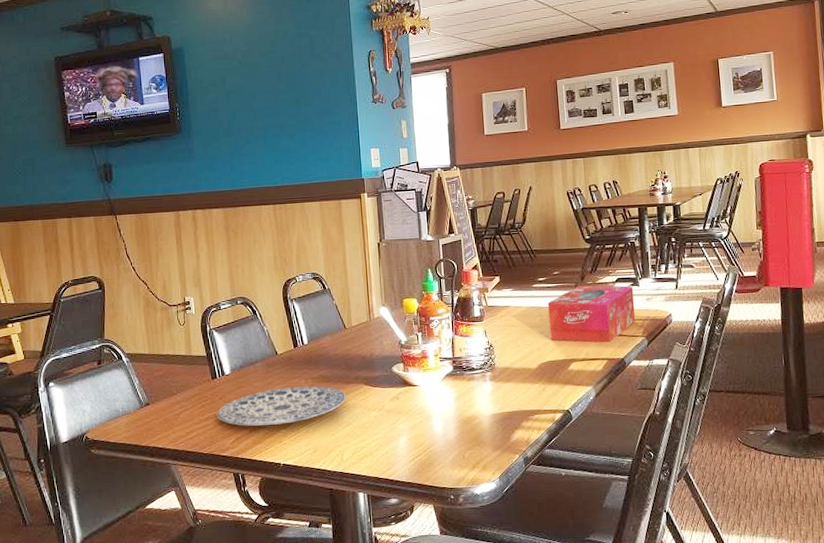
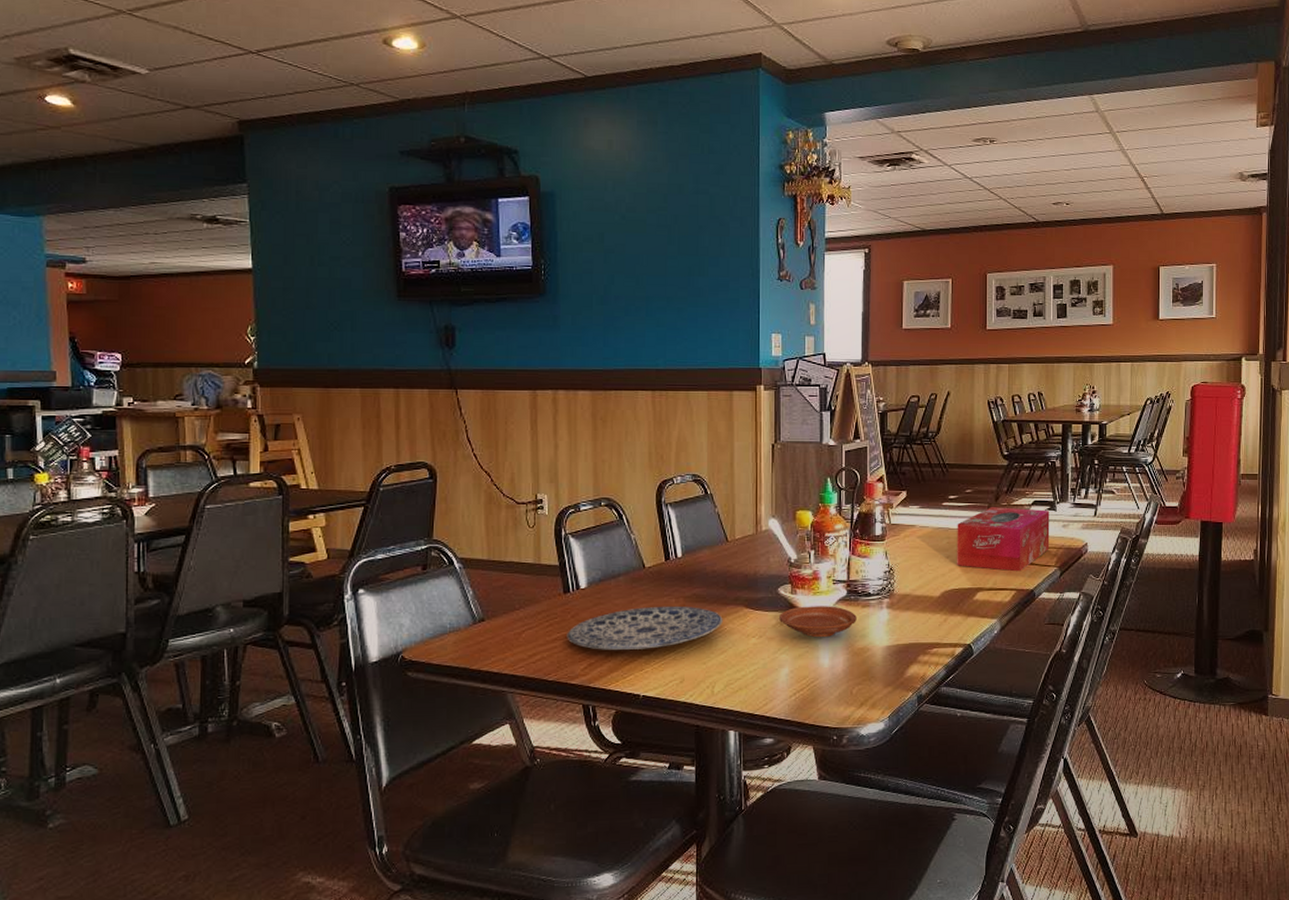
plate: none [395,380,464,409] -> present [779,606,857,638]

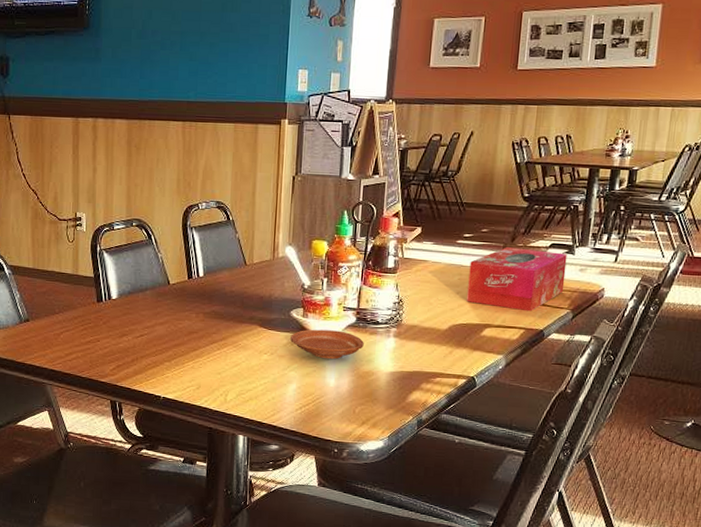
plate: present [567,605,723,650] -> none [99,319,238,357]

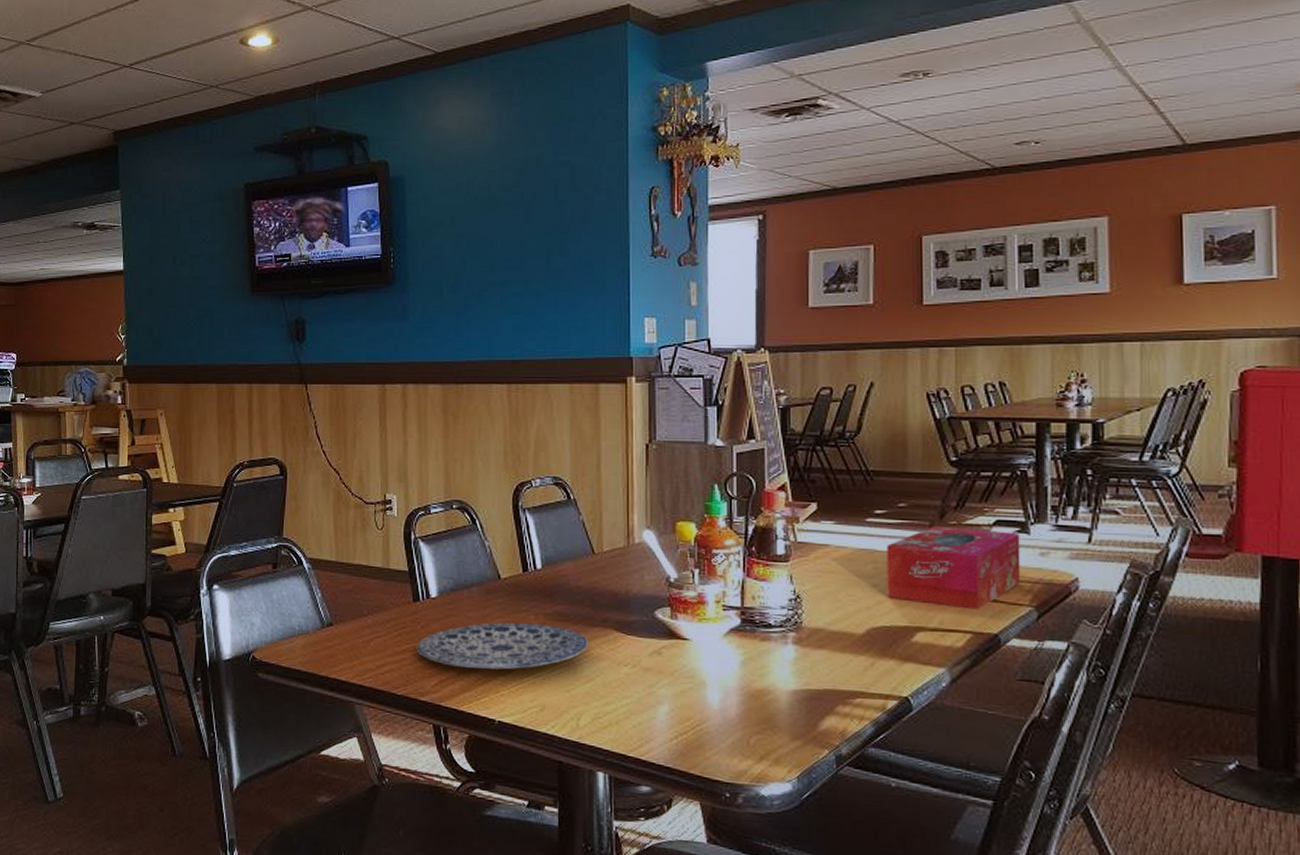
plate: none [99,319,238,357] -> present [416,622,589,670]
plate: present [290,329,364,360] -> none [657,634,754,674]

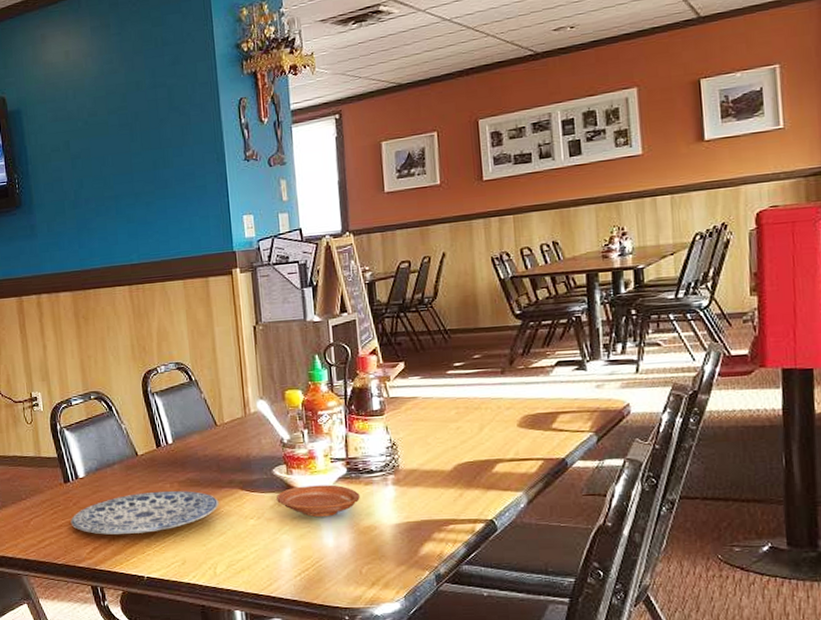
plate: none [657,634,754,674] -> present [277,484,360,518]
tissue box: present [886,526,1021,610] -> none [466,370,582,440]

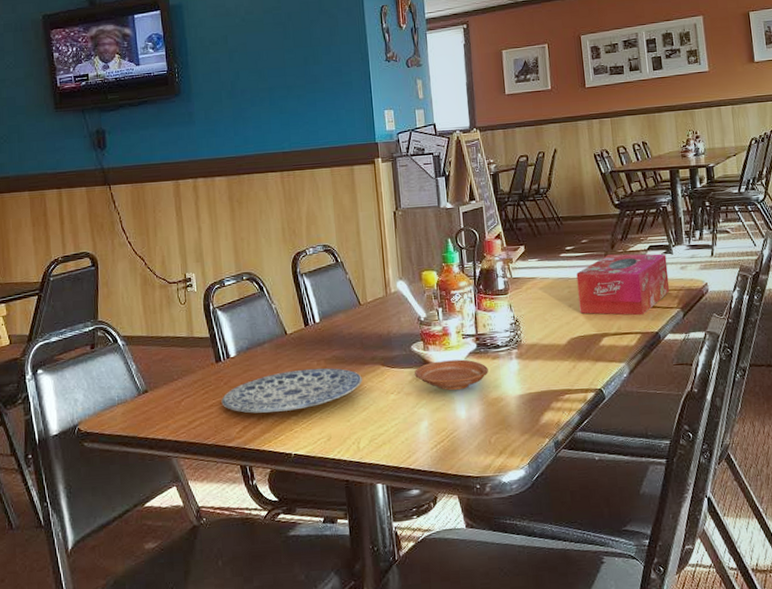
tissue box: none [466,370,582,440] -> present [576,253,670,316]

